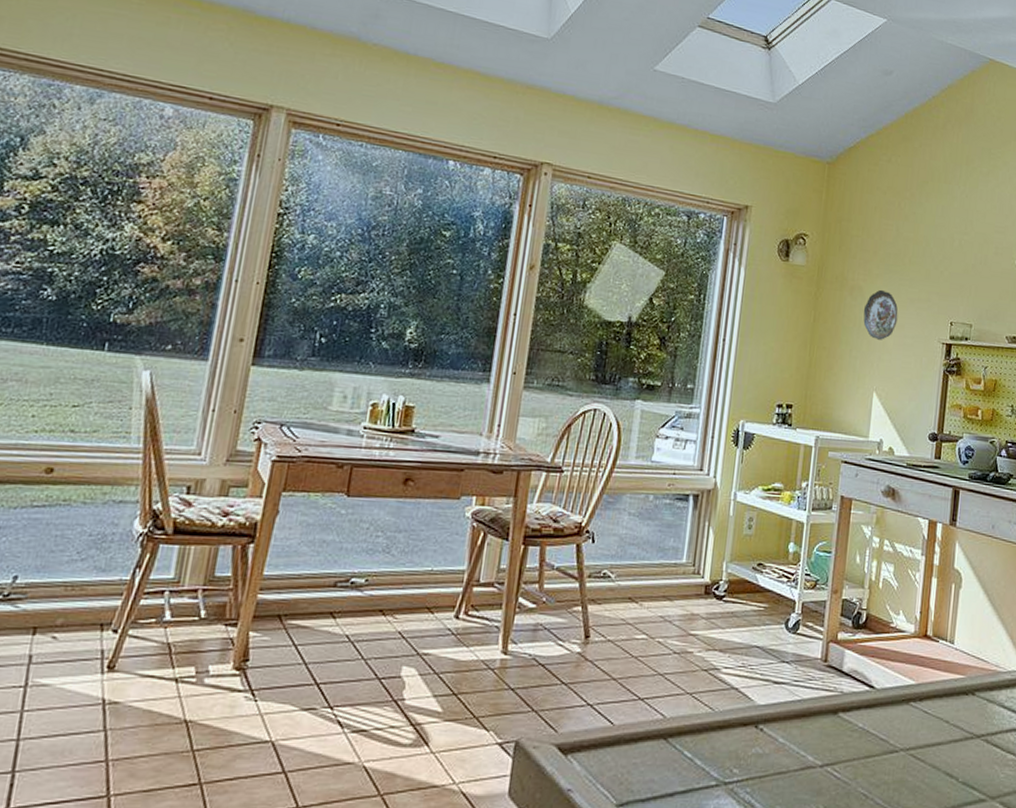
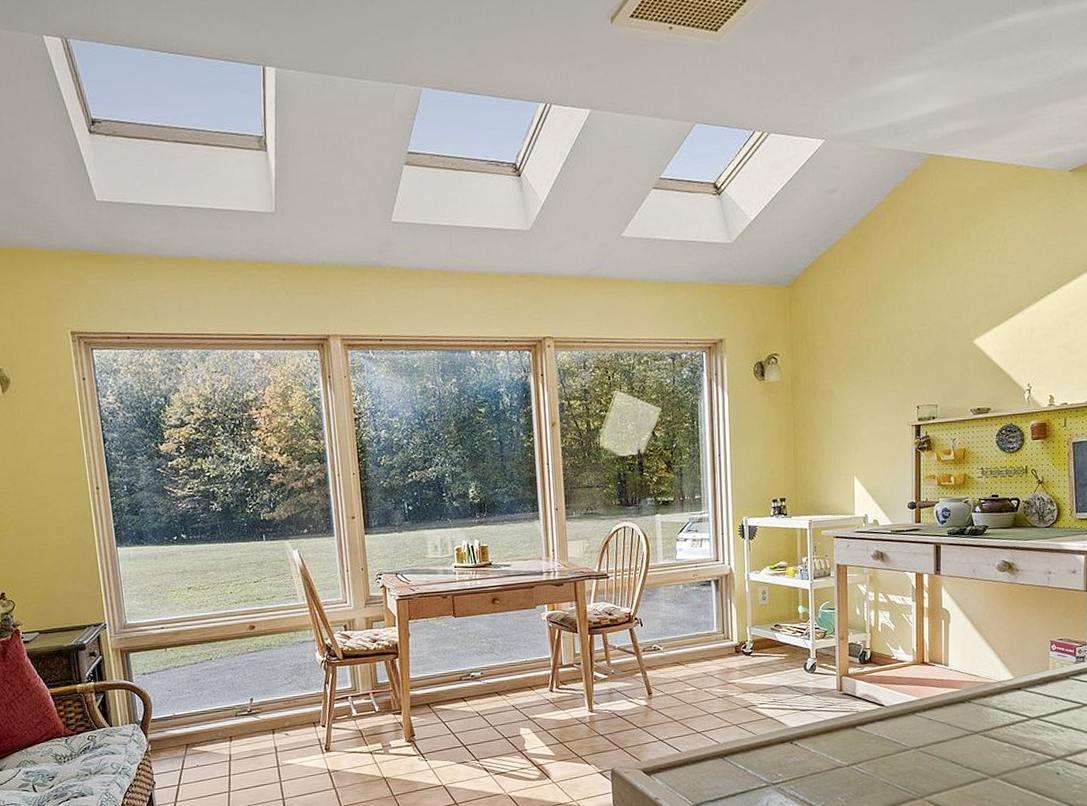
decorative plate: present [863,289,898,340] -> none [836,389,868,433]

